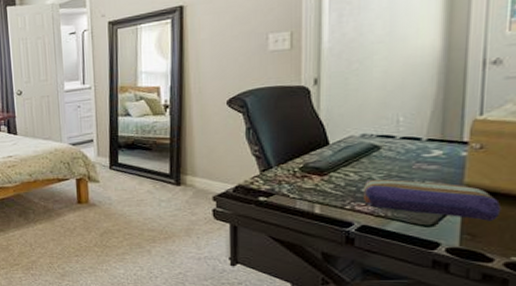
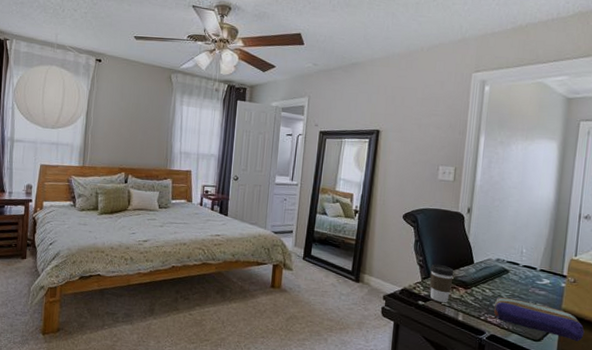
coffee cup: none [269,151,303,195] -> present [429,263,454,302]

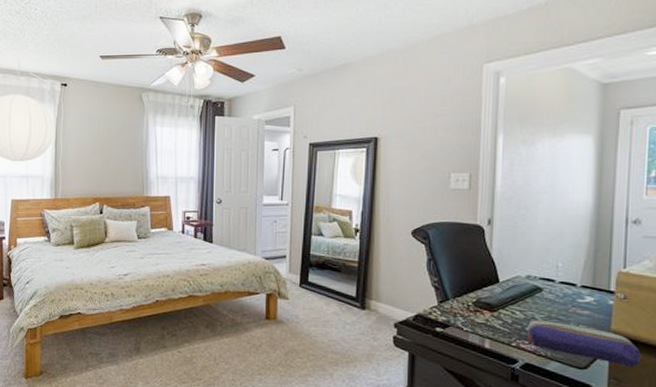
coffee cup: present [429,263,454,302] -> none [447,284,476,328]

